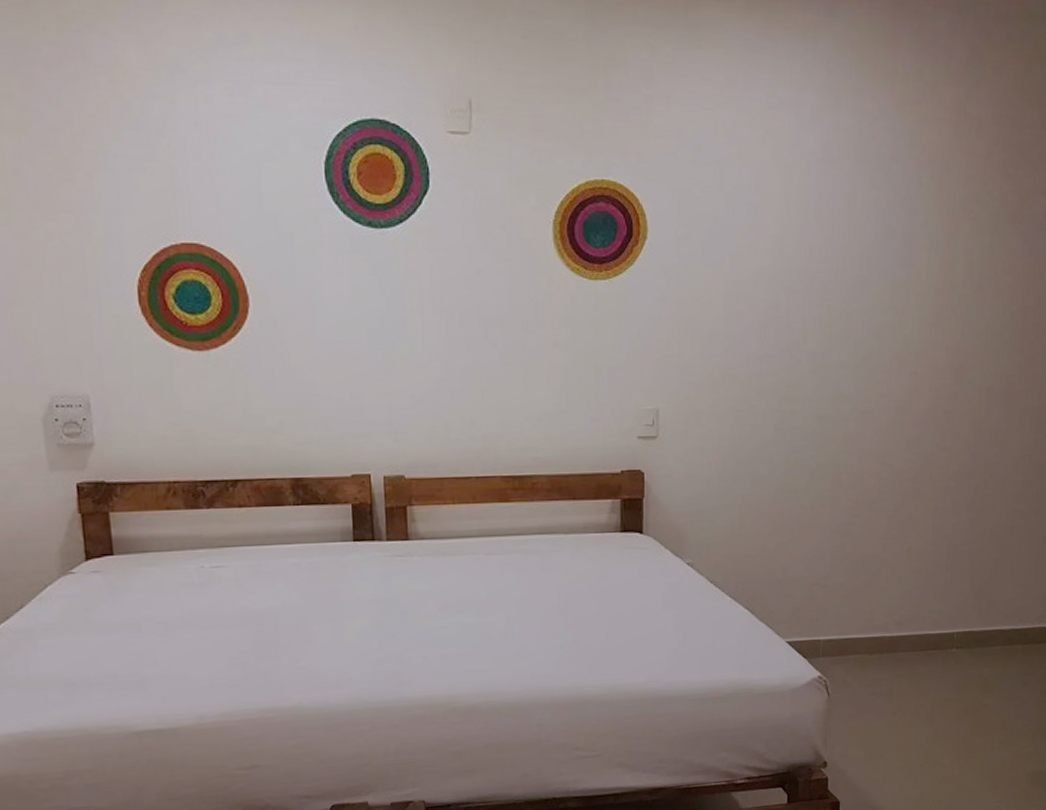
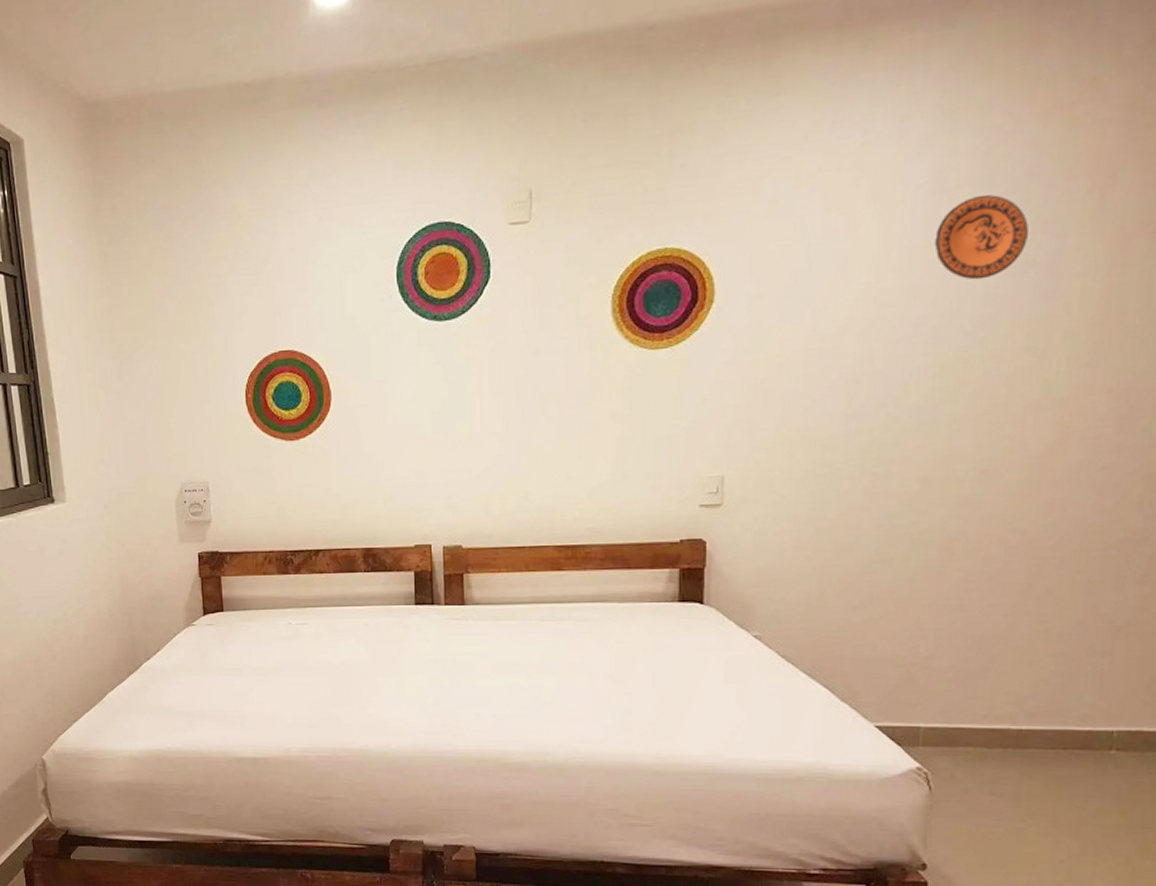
decorative plate: none [824,168,891,243] -> present [934,194,1028,280]

